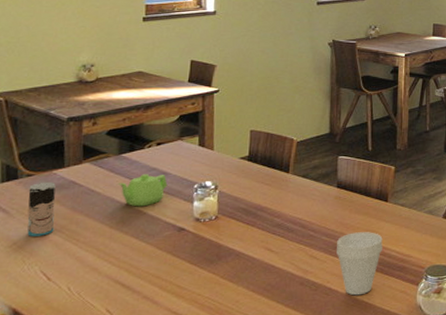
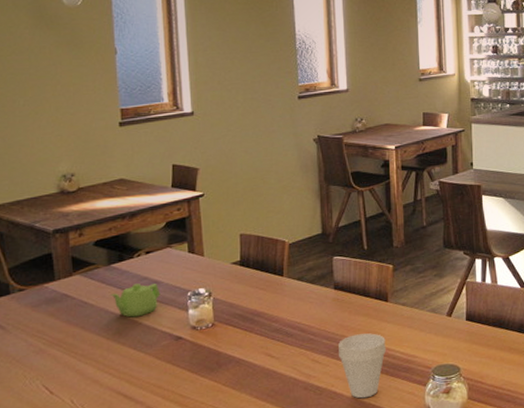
cup: present [27,181,56,237] -> none [22,295,52,351]

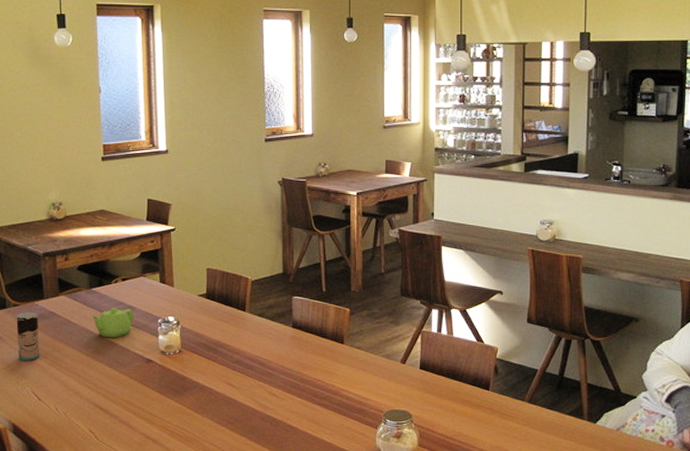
cup: none [22,295,52,351] -> present [16,311,40,361]
cup: present [338,333,386,399] -> none [295,372,340,434]

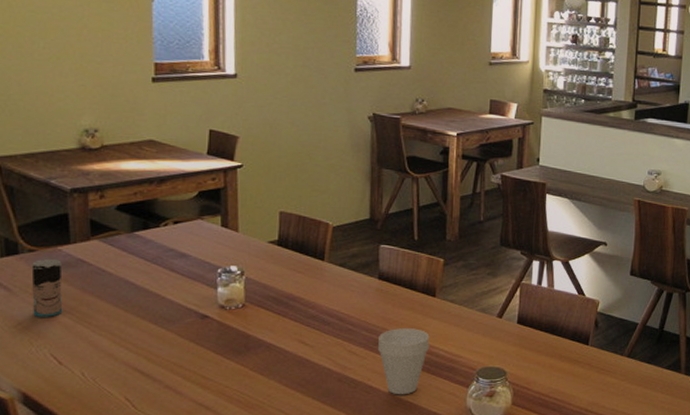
teapot: present [91,308,134,338] -> none [132,255,188,290]
cup: none [295,372,340,434] -> present [378,328,430,395]

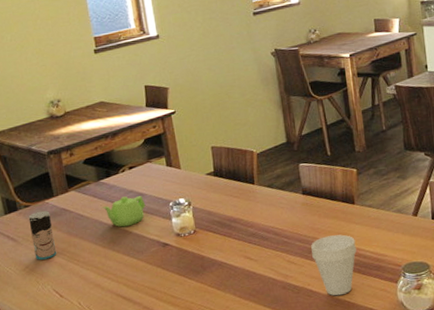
teapot: none [132,255,188,290] -> present [103,196,146,227]

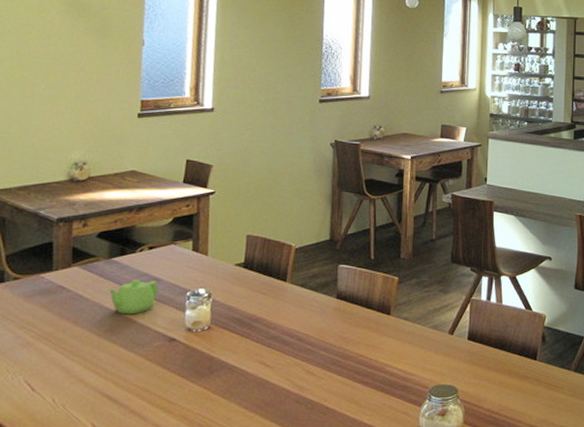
cup: present [28,210,57,260] -> none [12,285,43,344]
cup: present [311,234,357,296] -> none [335,347,384,416]

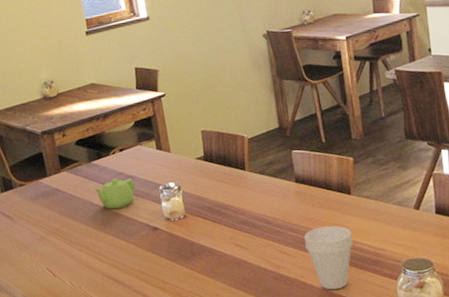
cup: none [335,347,384,416] -> present [304,226,353,290]

